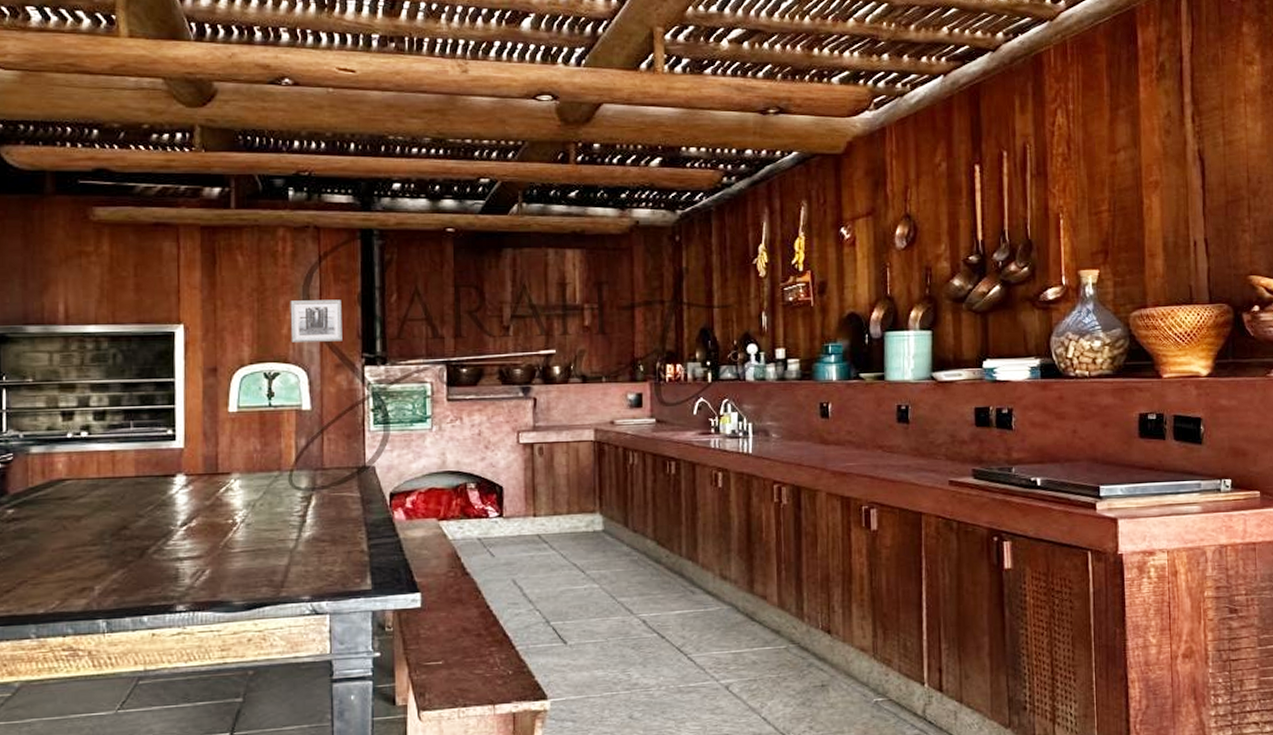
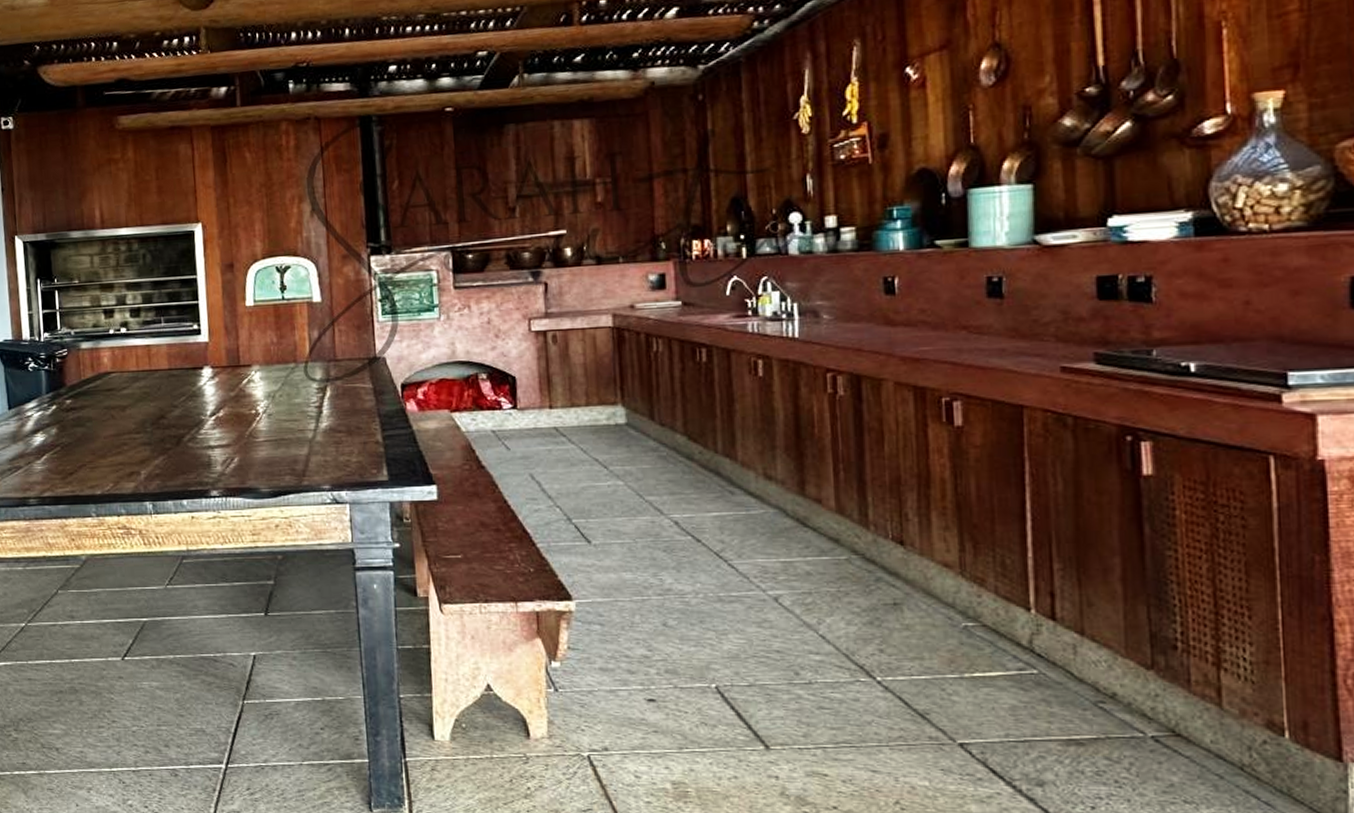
wall art: present [290,299,342,343] -> none [296,190,348,236]

